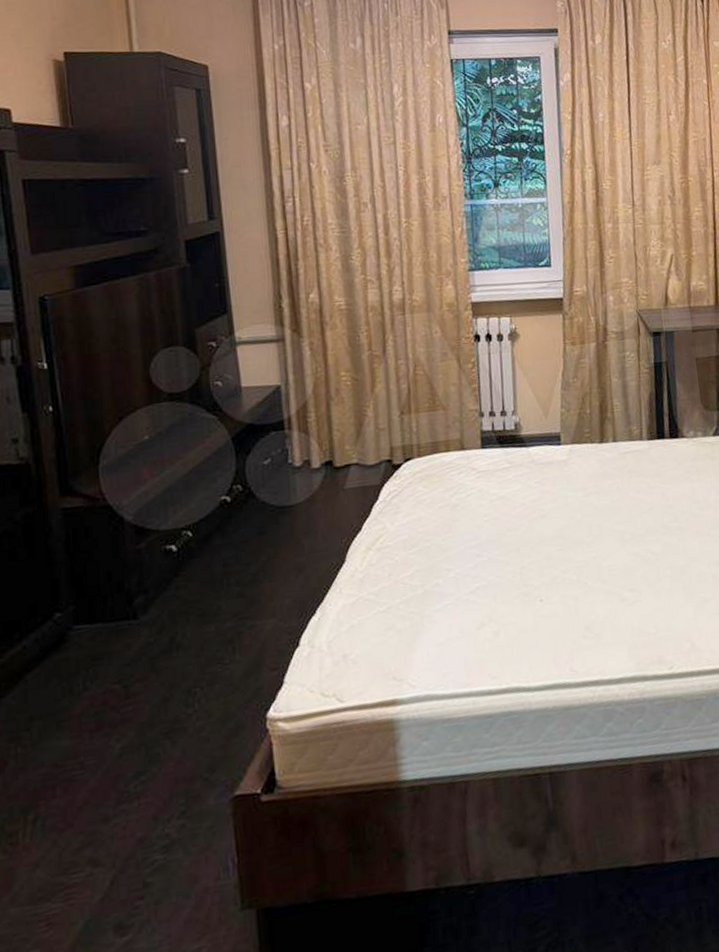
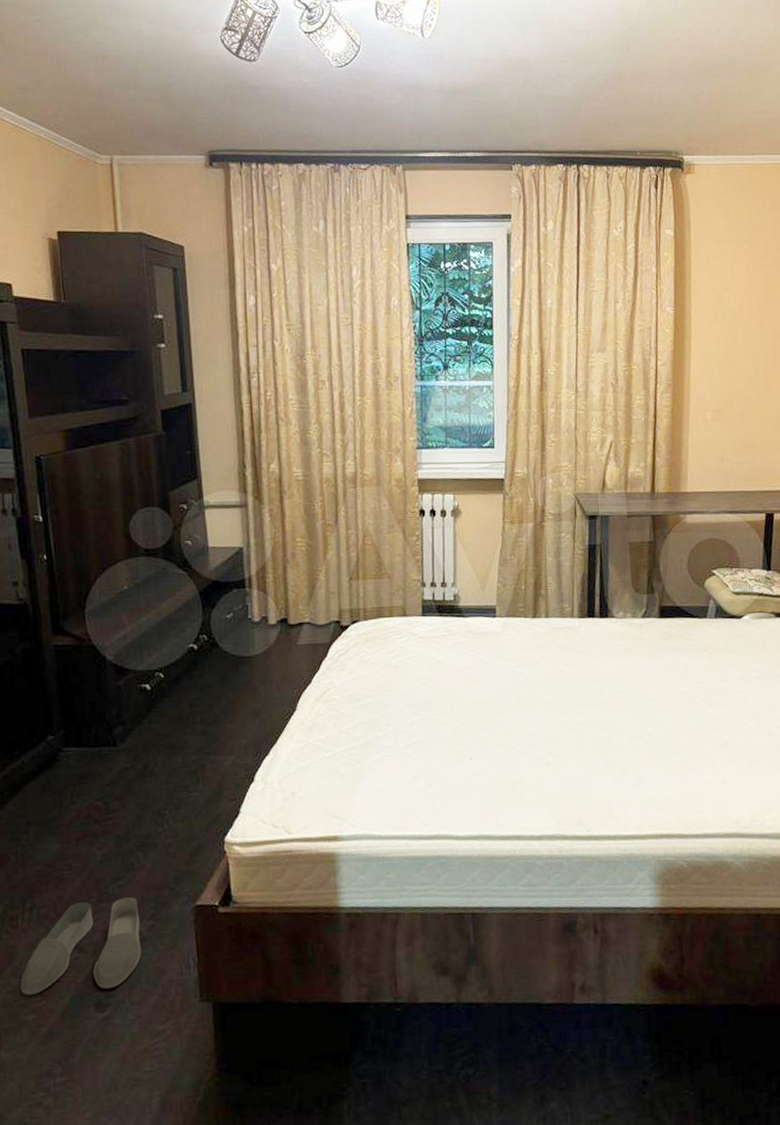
slippers: none [21,794,170,927] -> present [20,897,141,995]

